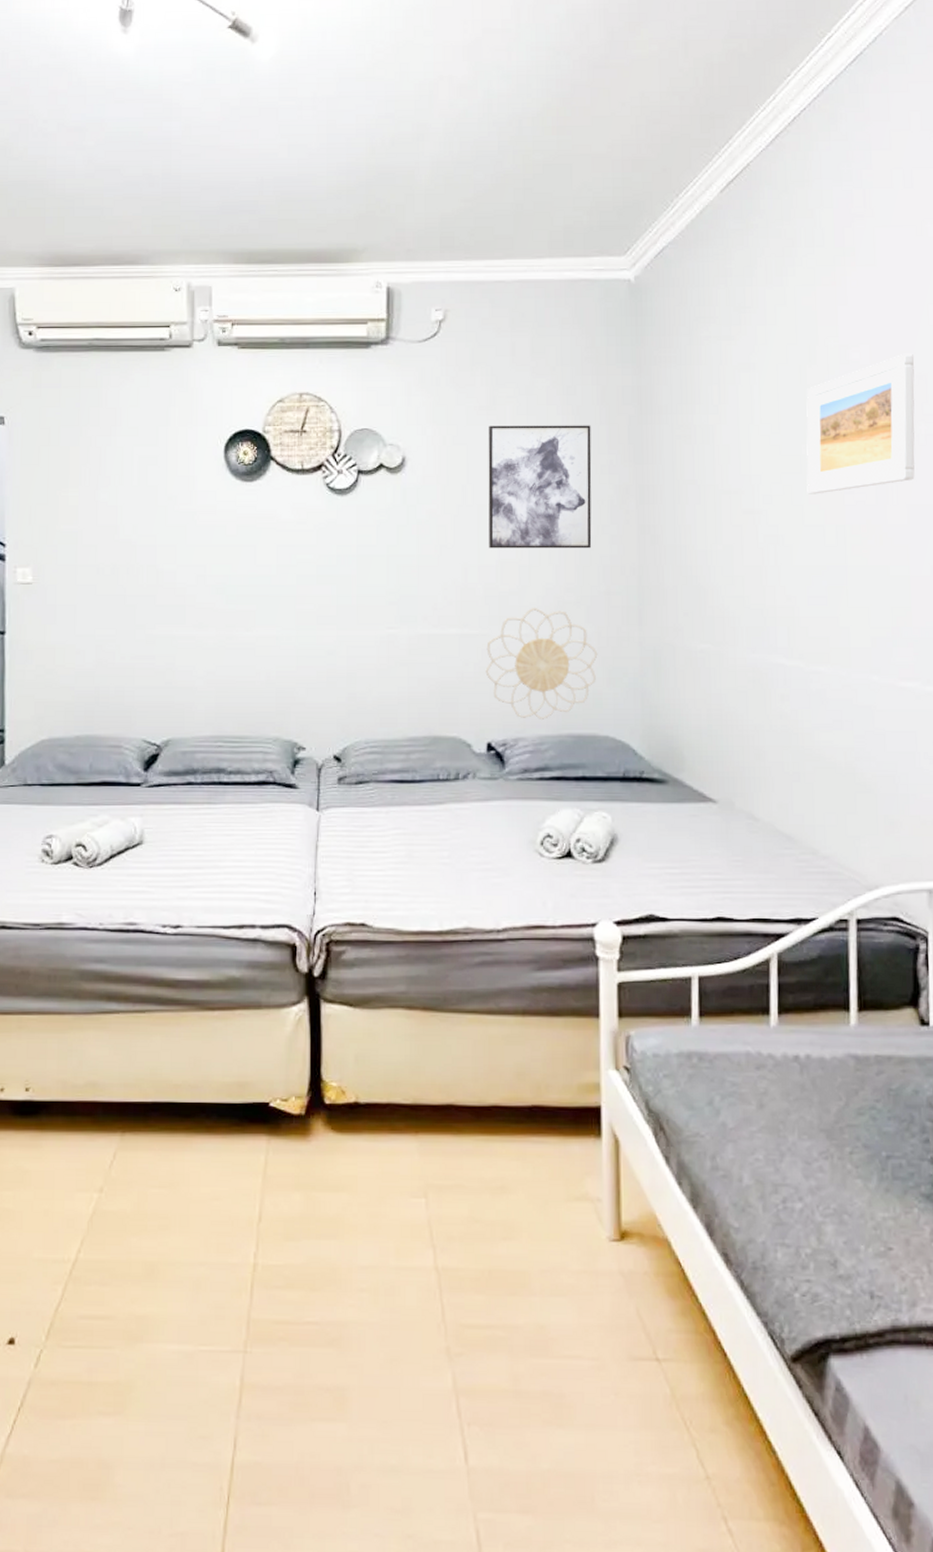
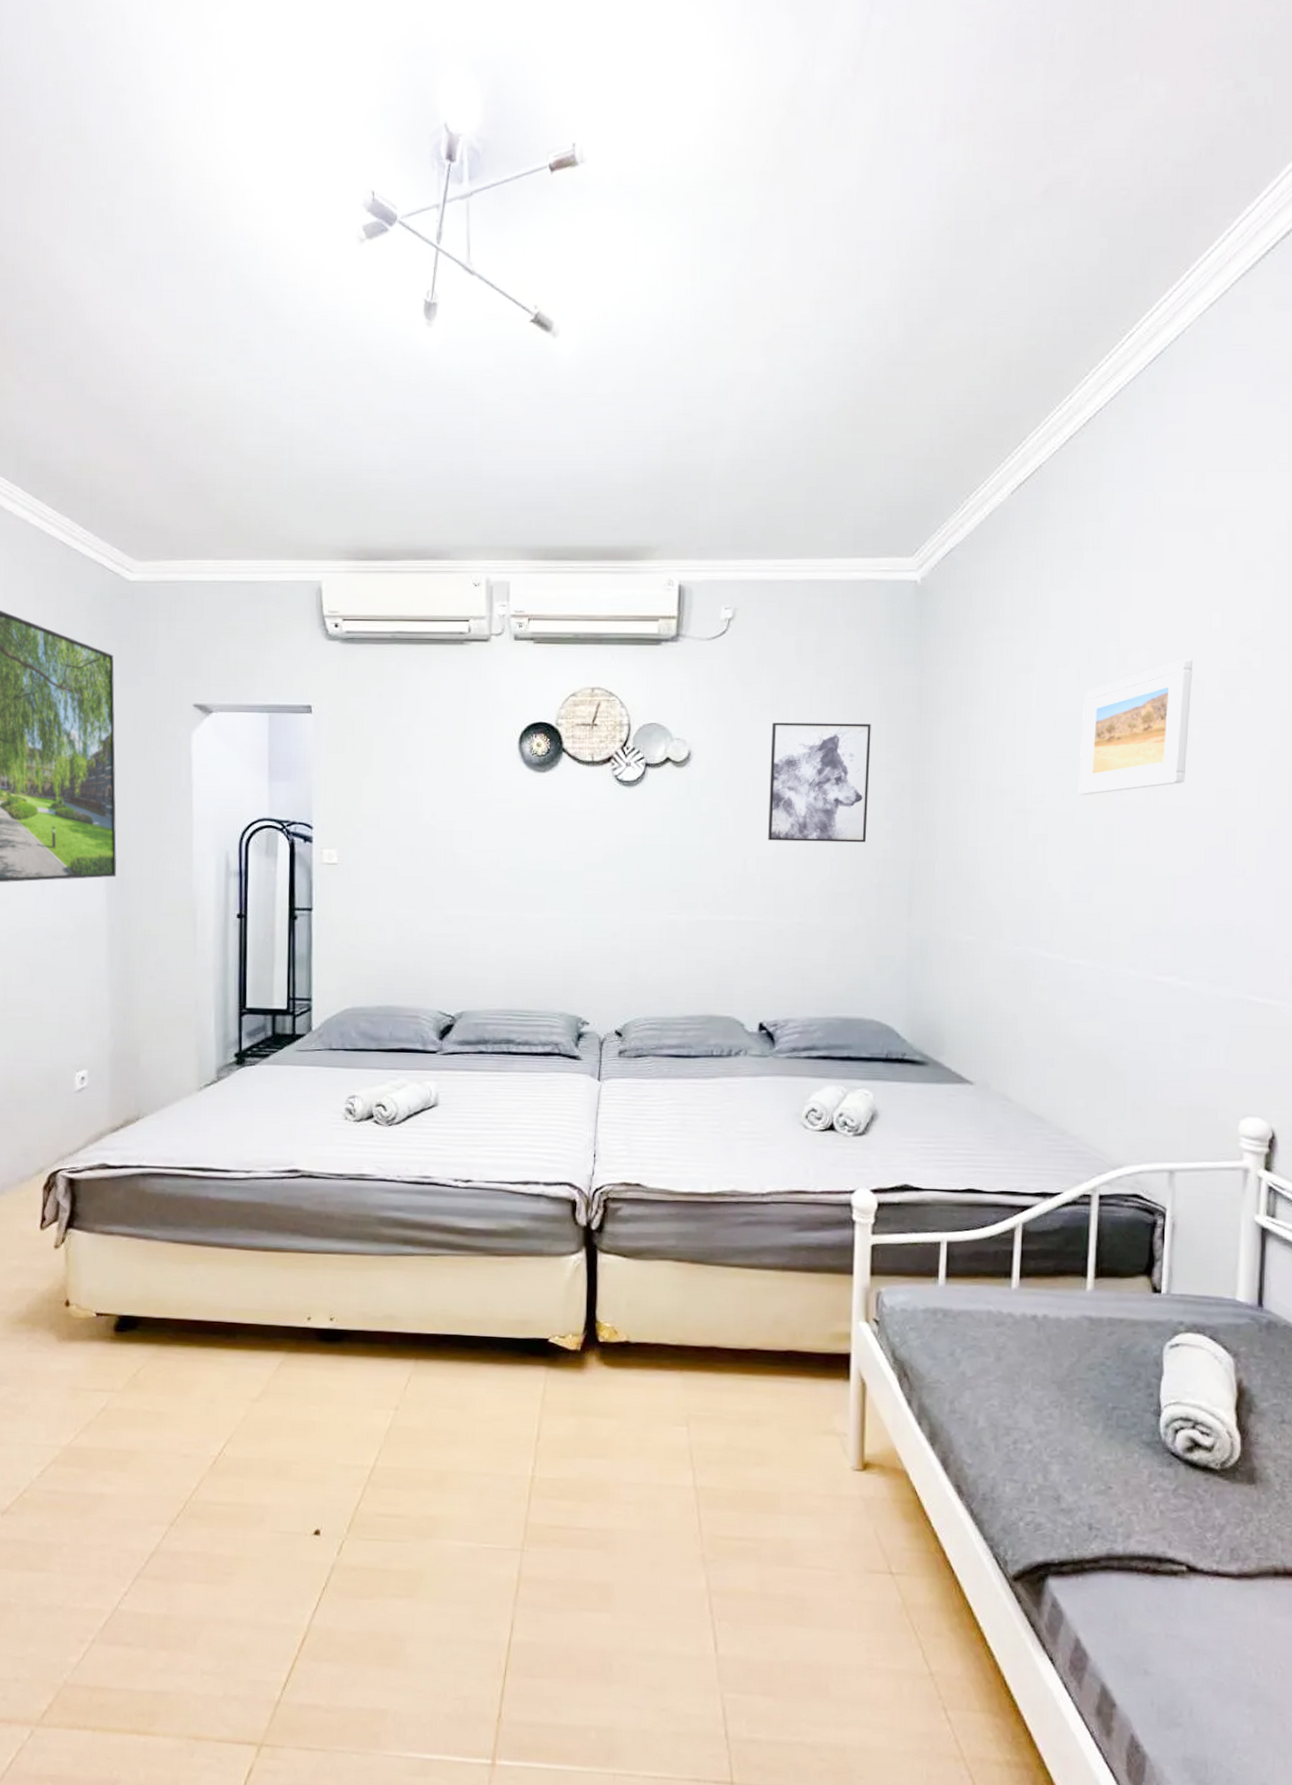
decorative wall piece: present [485,607,598,719] -> none [760,897,868,1003]

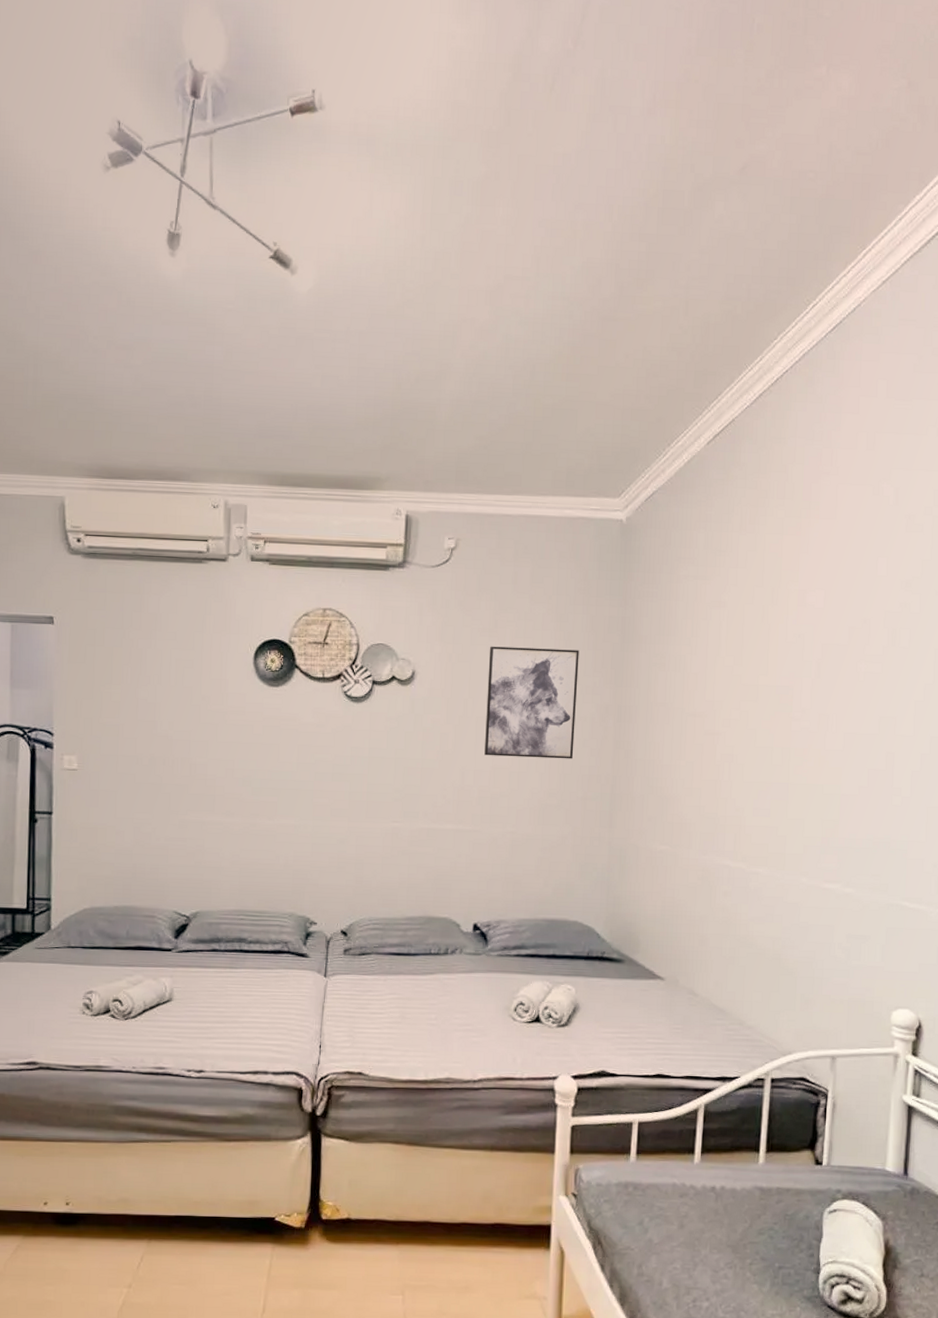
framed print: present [1078,659,1192,795] -> none [760,600,861,720]

